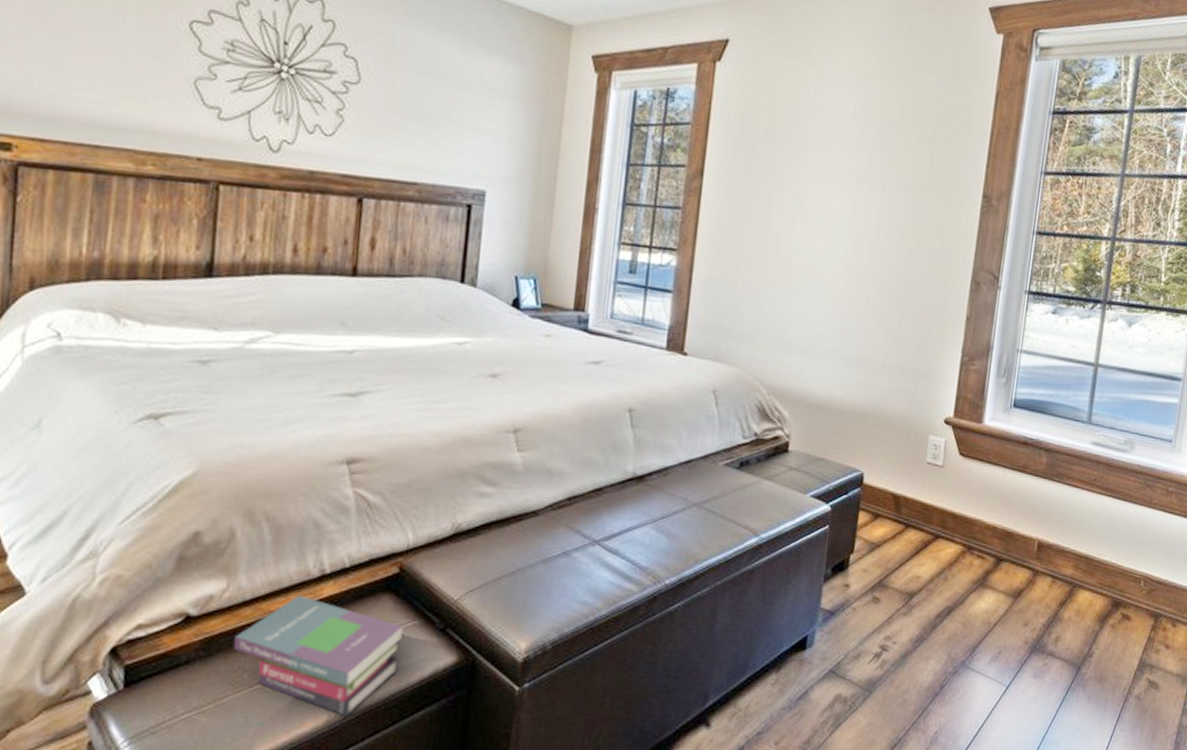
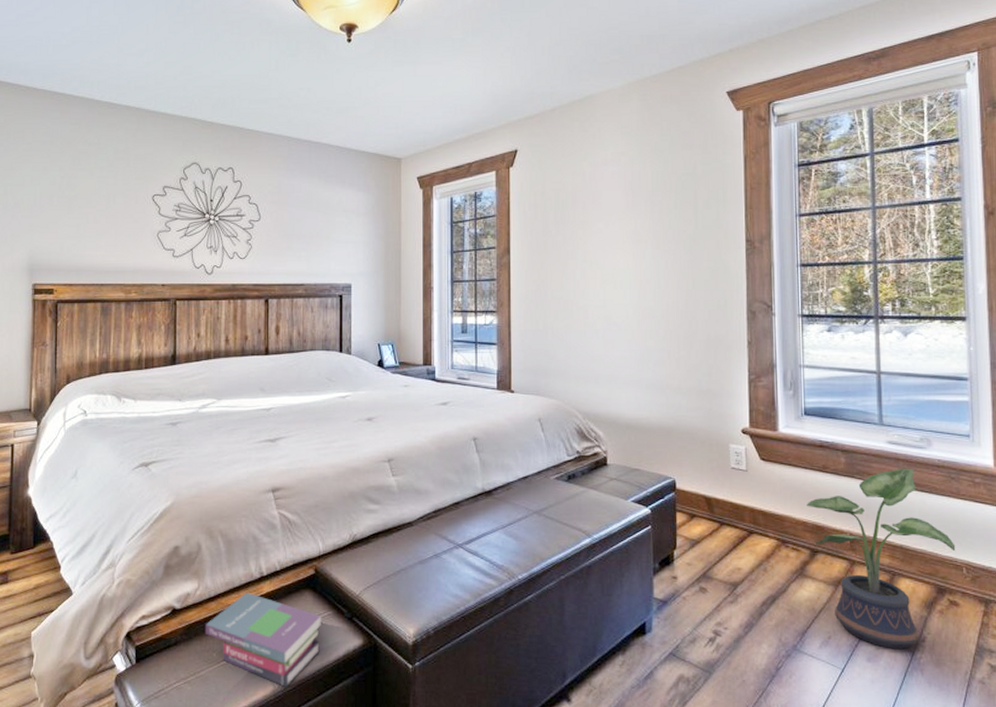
potted plant: none [1000,472,1139,665] -> present [807,468,956,650]

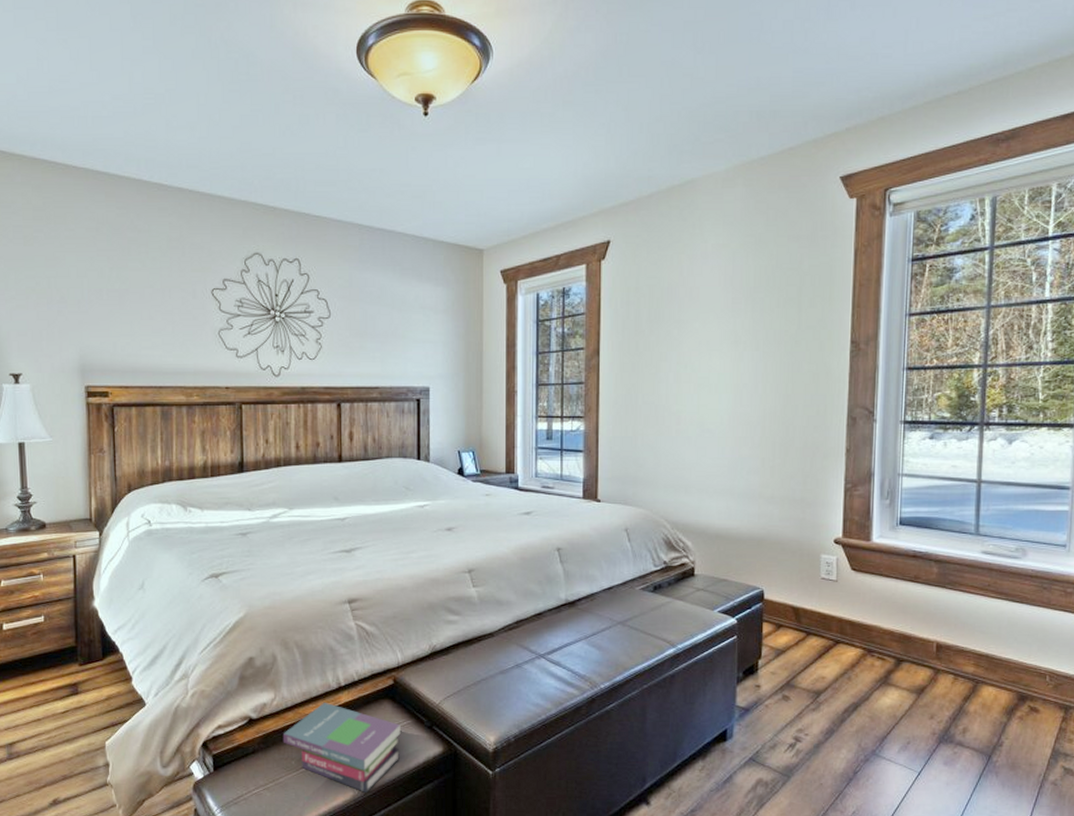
potted plant: present [807,468,956,650] -> none [895,578,1041,754]

